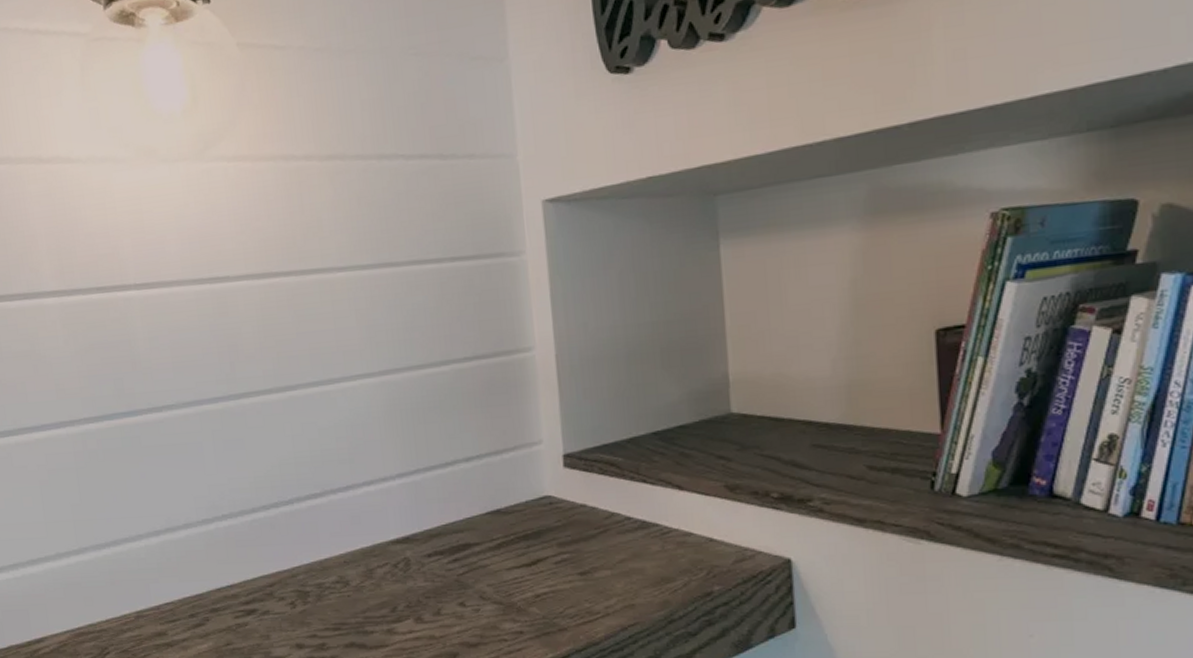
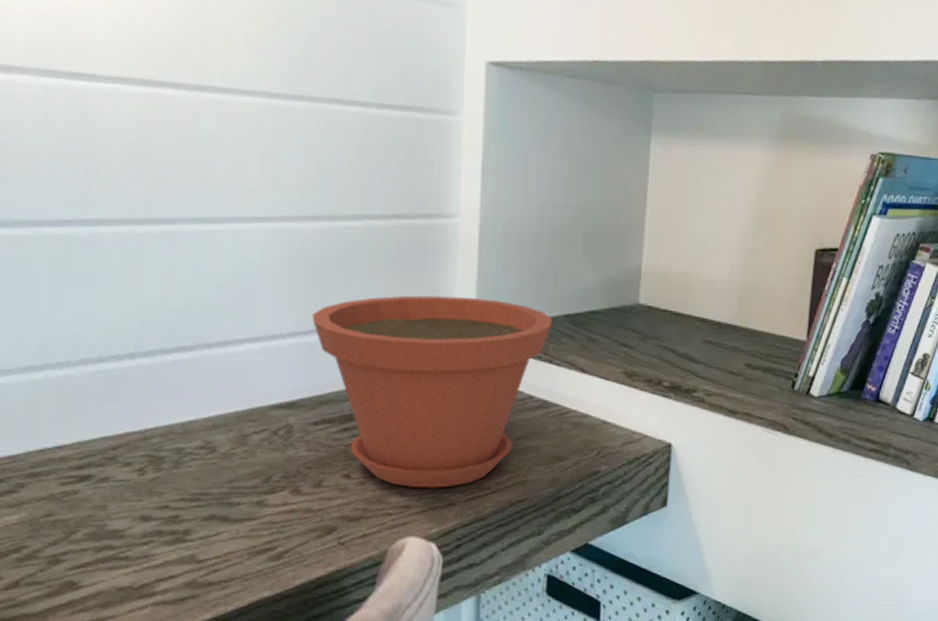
plant pot: none [414,424,641,614] -> present [311,295,553,488]

